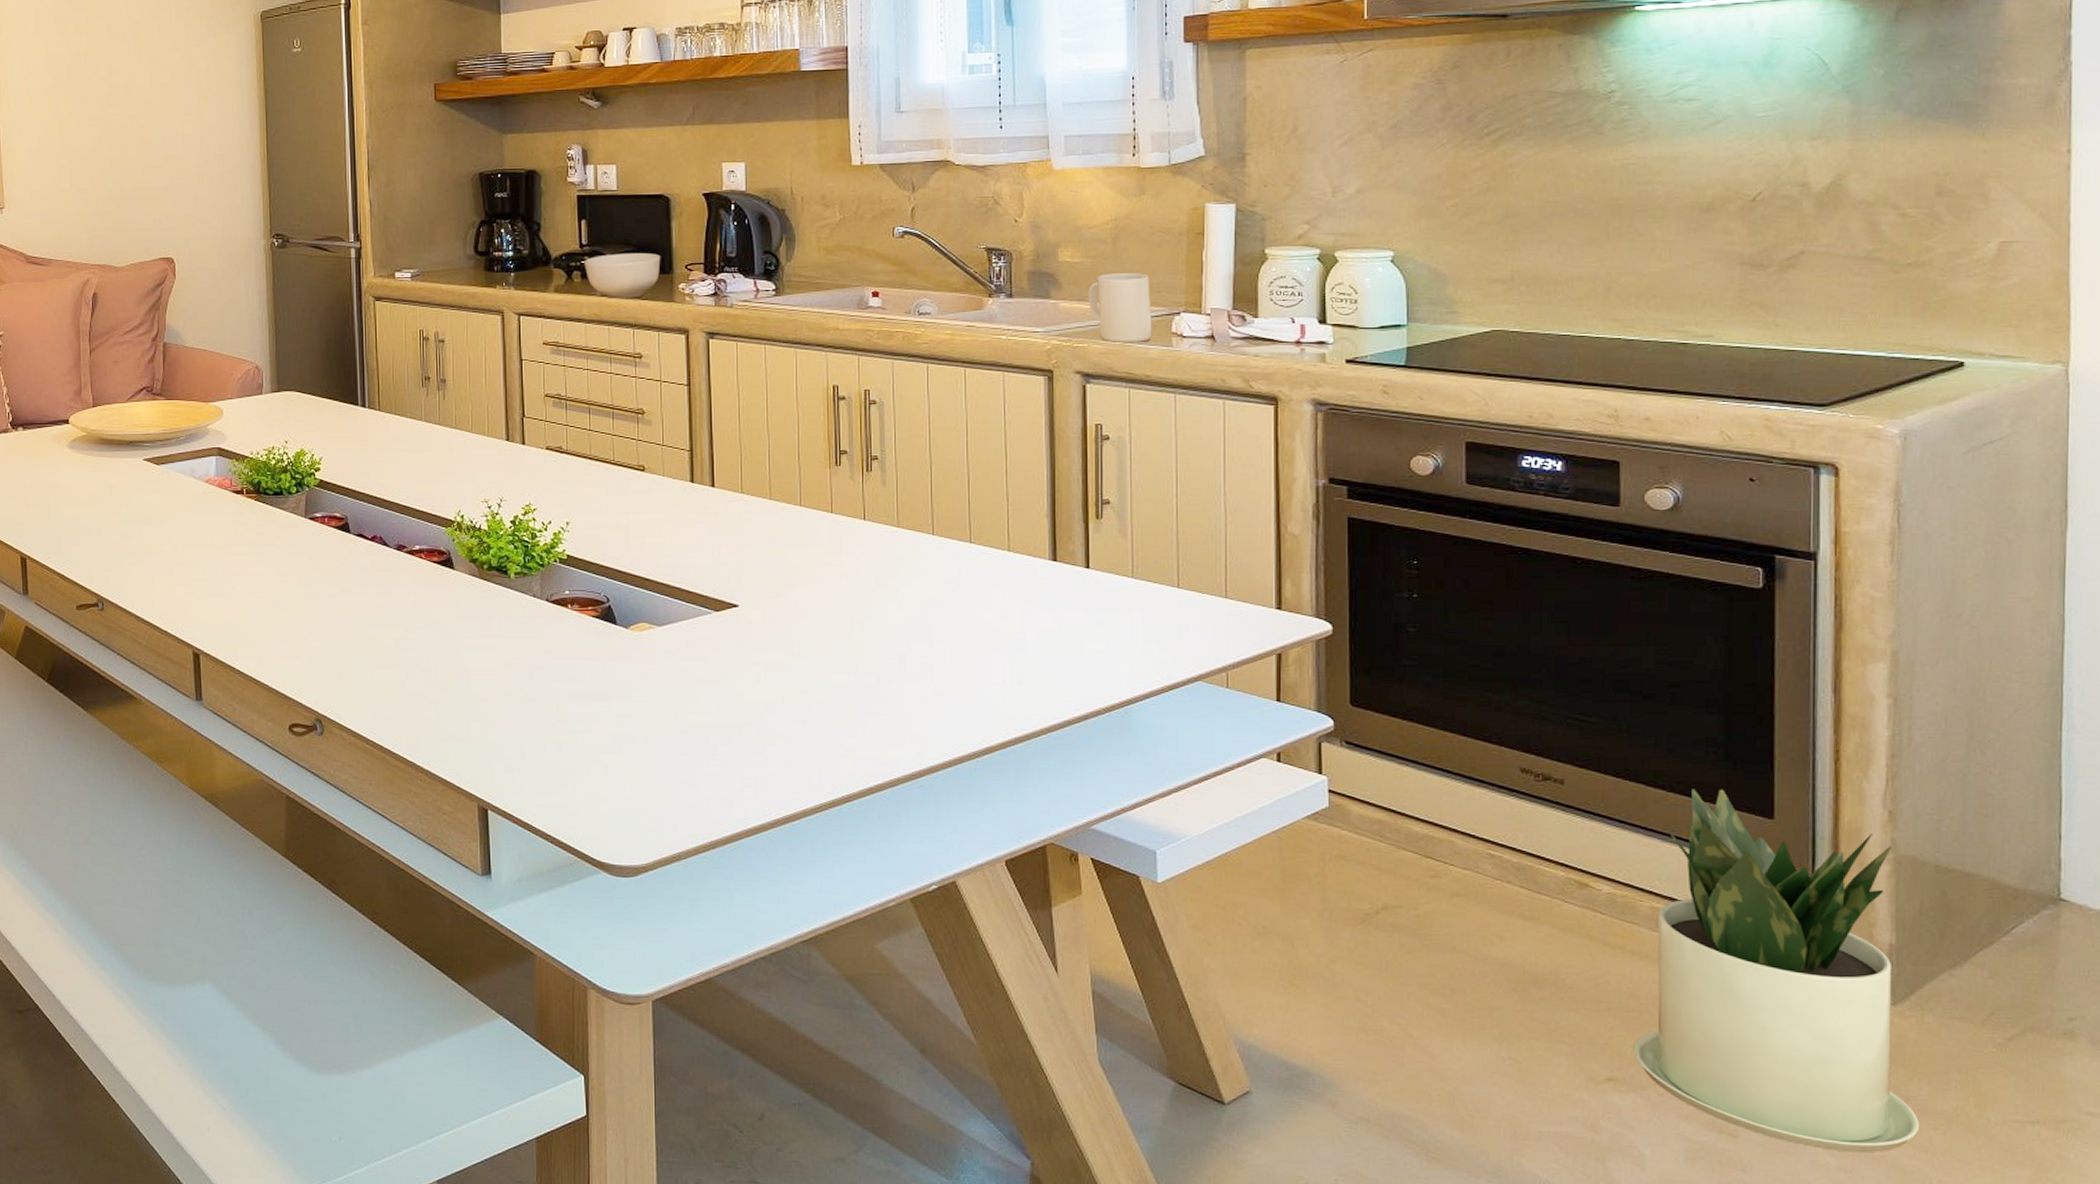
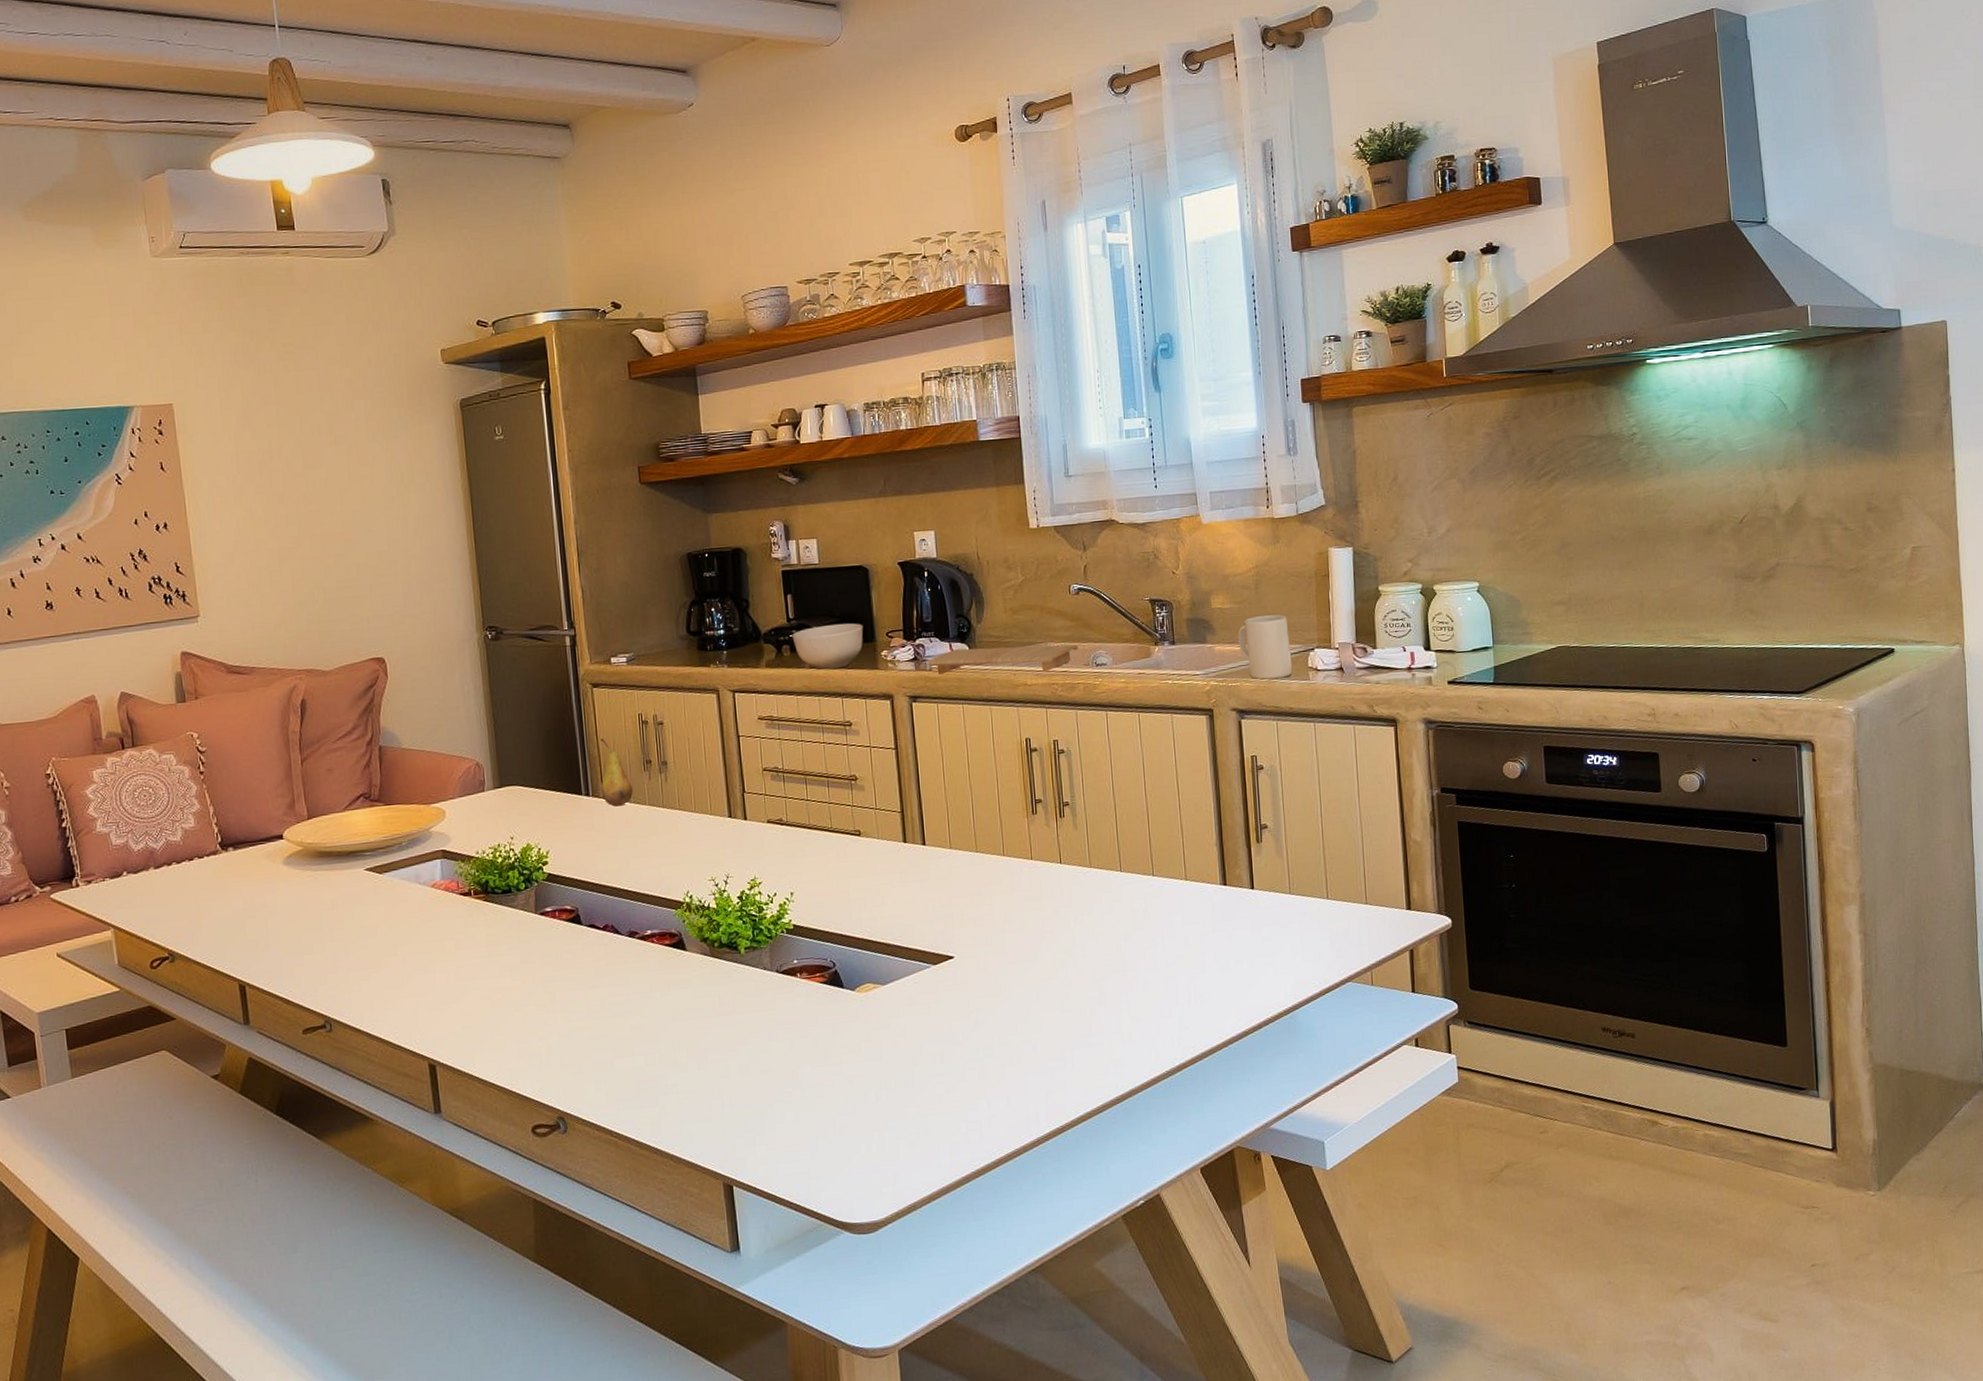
fruit: none [377,351,410,420] -> present [600,738,634,807]
cutting board: none [729,287,899,317] -> present [927,644,1078,674]
planter: present [1633,788,1920,1153] -> none [1699,1026,1903,1321]

